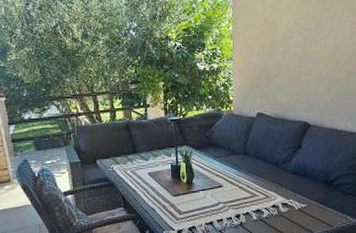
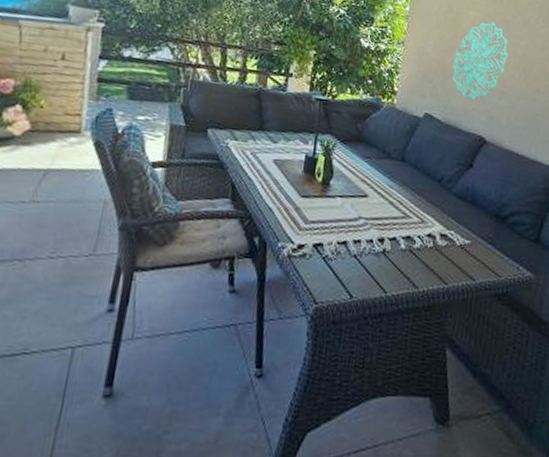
wall decoration: none [275,21,321,93] -> present [452,21,509,100]

